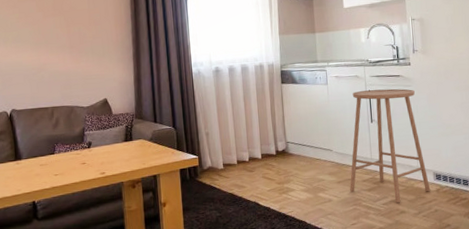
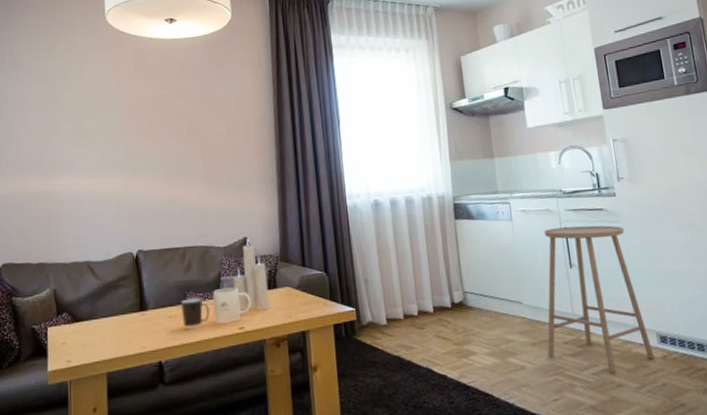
mug: none [50,149,76,174] -> present [180,298,210,329]
mug: none [78,140,112,171] -> present [212,287,252,325]
candle: none [95,100,127,159] -> present [233,239,271,311]

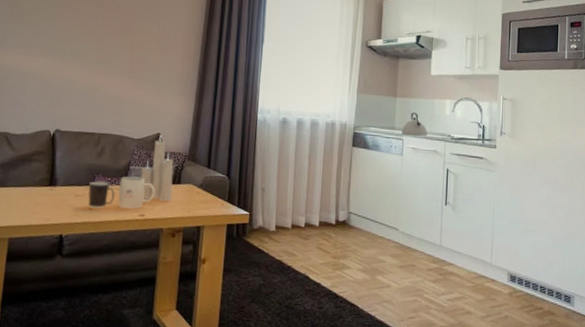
kettle: none [506,171,536,199] -> present [402,113,428,137]
stool: present [544,225,655,374] -> none [412,168,503,302]

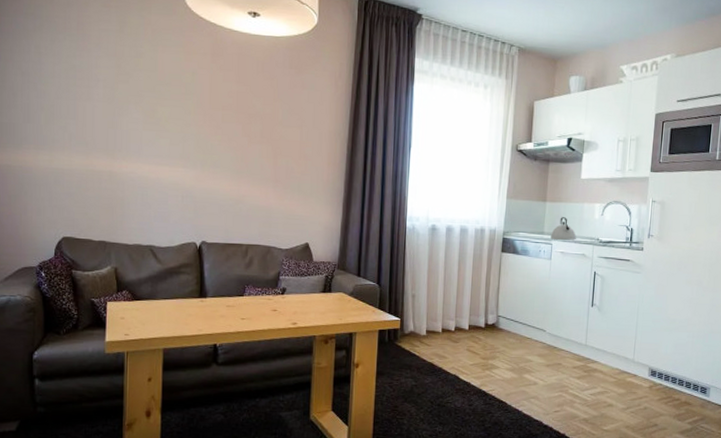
mug: present [88,181,115,209] -> none [239,292,266,319]
mug: present [117,176,156,210] -> none [269,286,307,319]
candle: present [141,135,174,202] -> none [291,245,324,311]

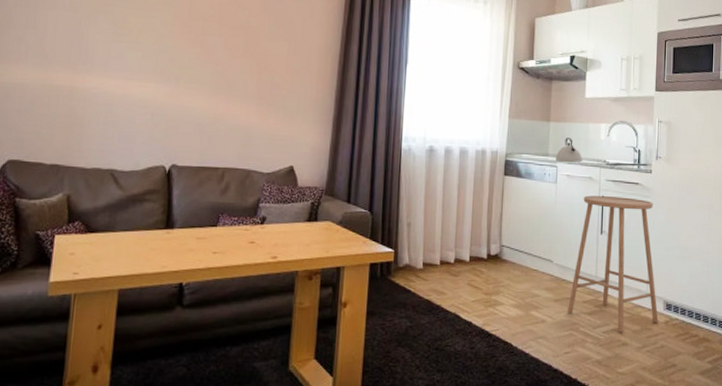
stool: none [558,271,643,396] -> present [568,195,659,333]

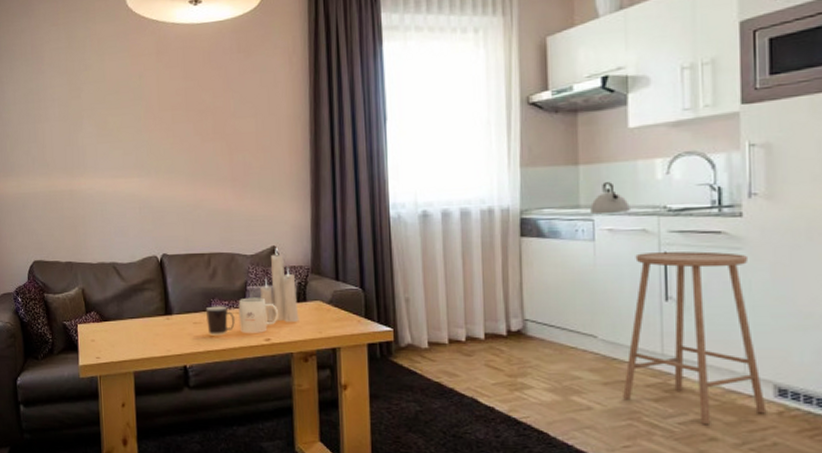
mug: none [211,221,243,252] -> present [205,306,235,336]
mug: none [246,214,289,252] -> present [238,297,279,334]
candle: none [272,168,309,242] -> present [260,248,299,323]

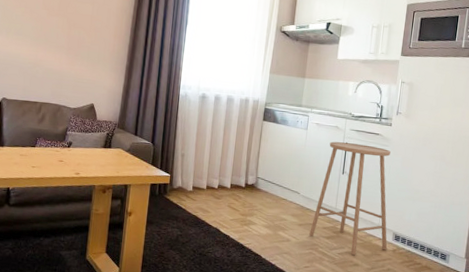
mug: present [205,306,235,336] -> none [31,143,54,167]
mug: present [238,297,279,334] -> none [56,140,89,169]
candle: present [260,248,299,323] -> none [77,105,105,163]
kettle: present [590,182,630,215] -> none [308,92,331,114]

